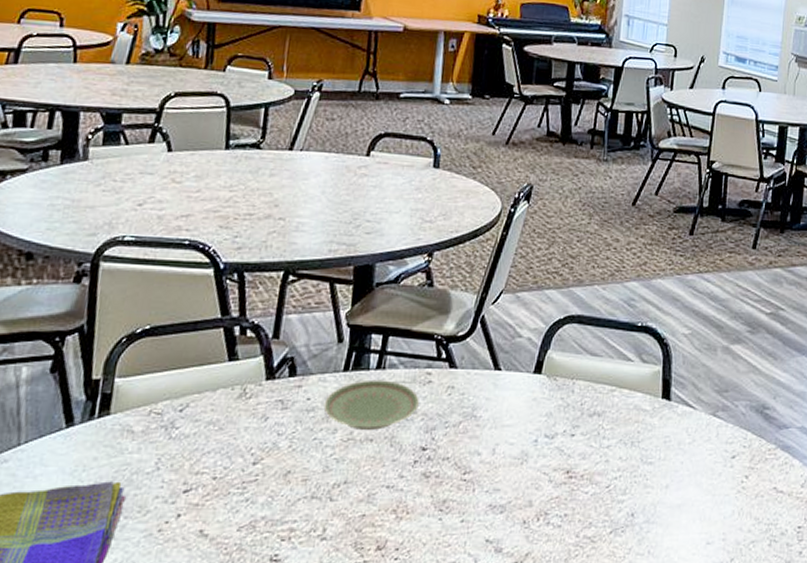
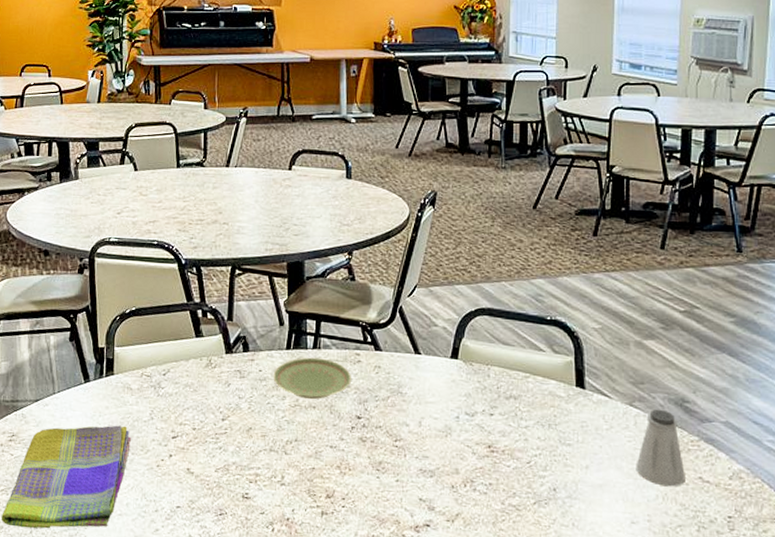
saltshaker: none [714,417,761,501] -> present [636,409,685,487]

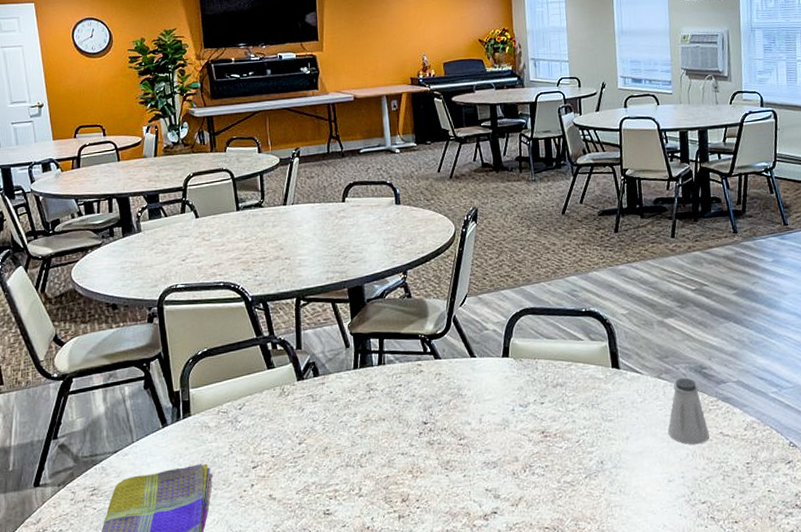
plate: present [273,357,351,399] -> none [343,373,416,412]

